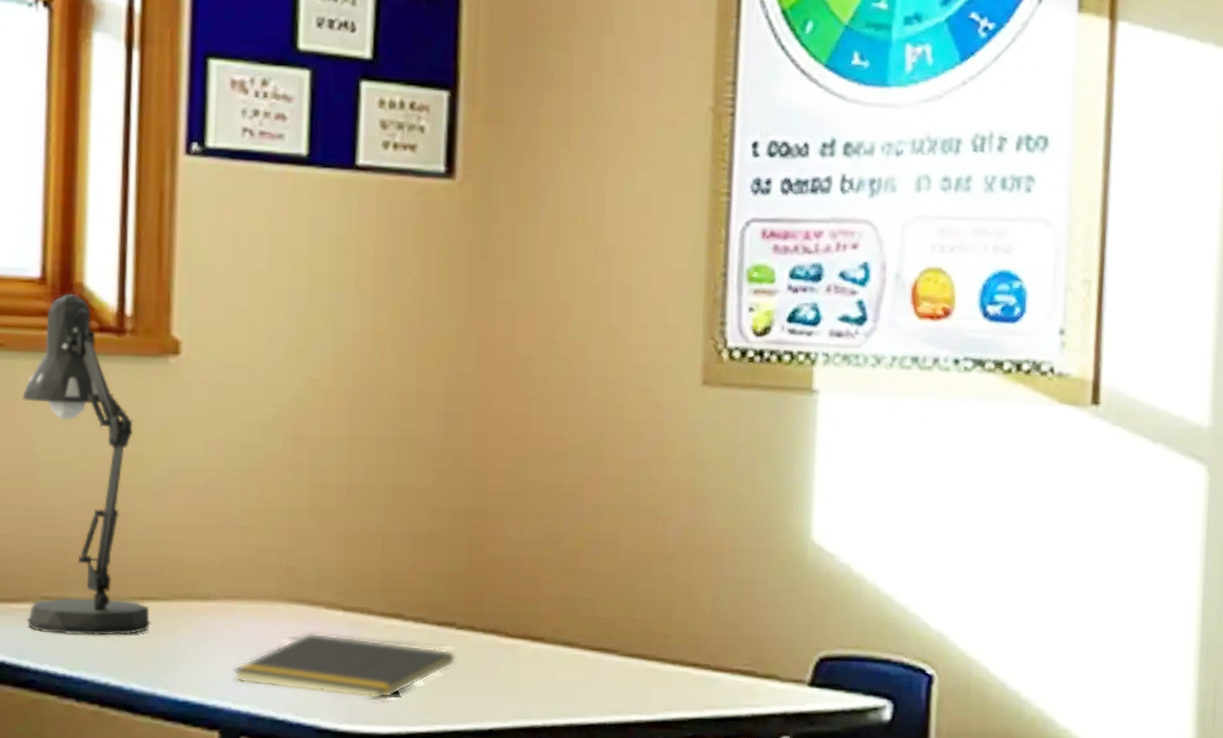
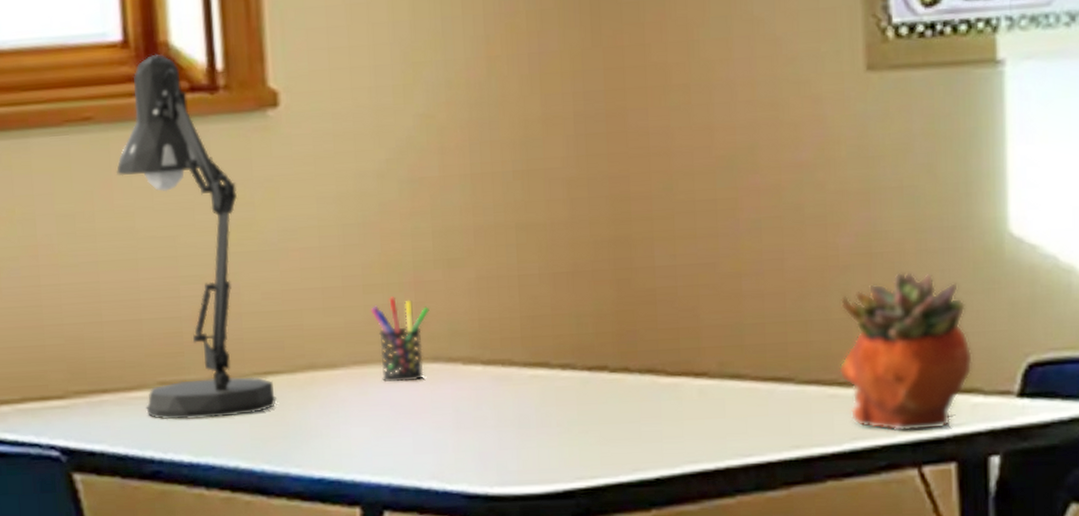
notepad: present [233,632,456,703] -> none [369,391,612,461]
pen holder: none [246,540,300,619] -> present [370,297,430,383]
succulent planter: none [658,565,774,709] -> present [839,272,974,432]

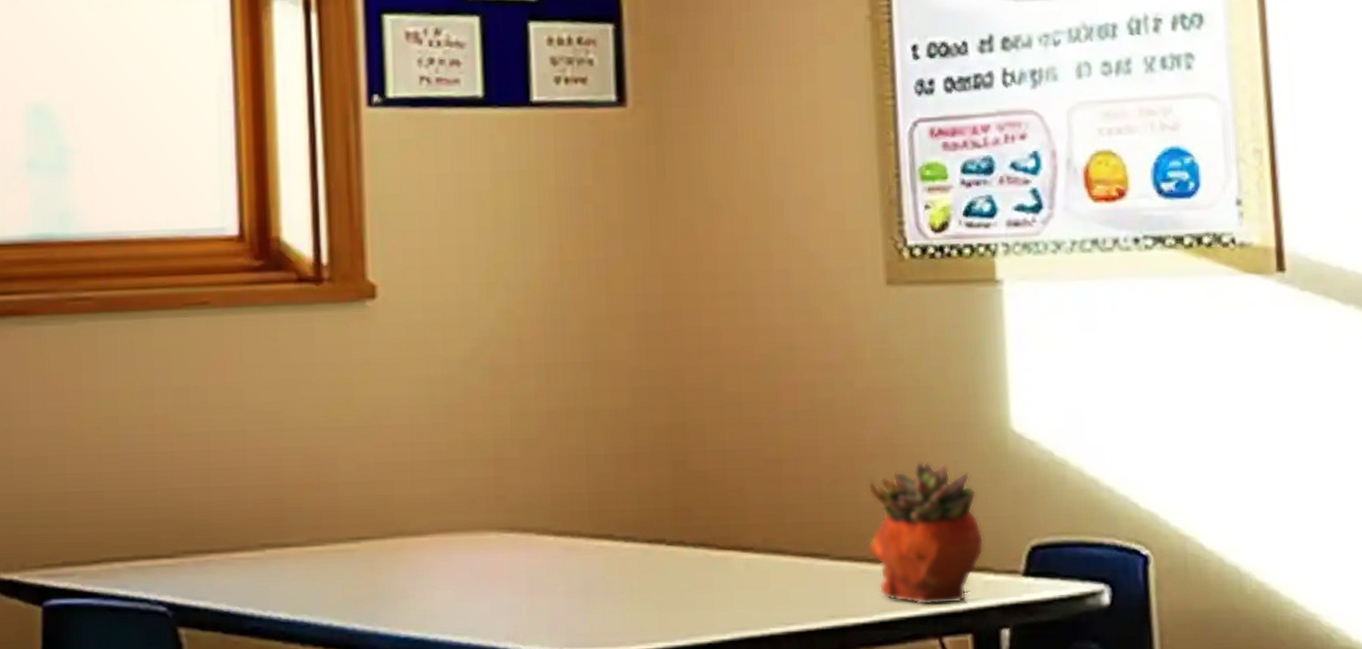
desk lamp: present [117,54,277,420] -> none [229,248,368,580]
pen holder: present [370,297,430,383] -> none [454,471,507,550]

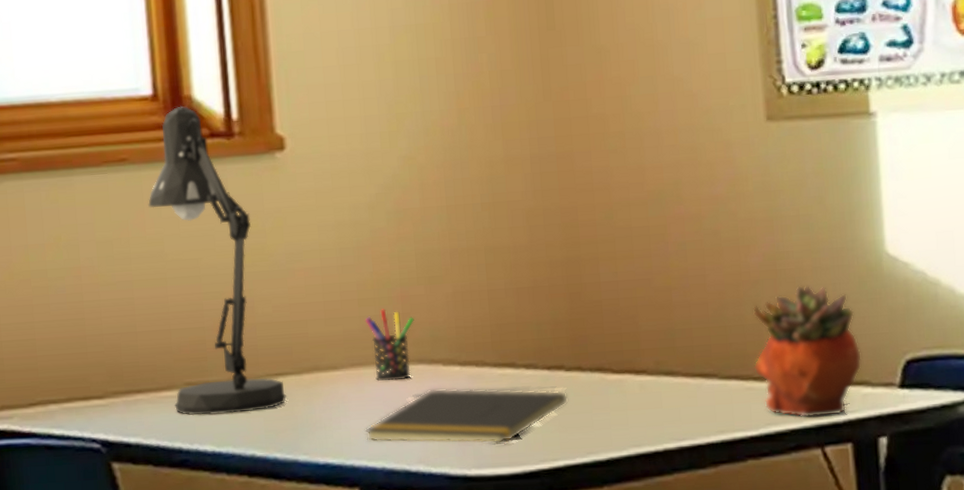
desk lamp: none [229,248,368,580] -> present [148,106,286,416]
notepad: none [451,559,669,625] -> present [365,388,569,447]
pen holder: none [454,471,507,550] -> present [364,309,415,382]

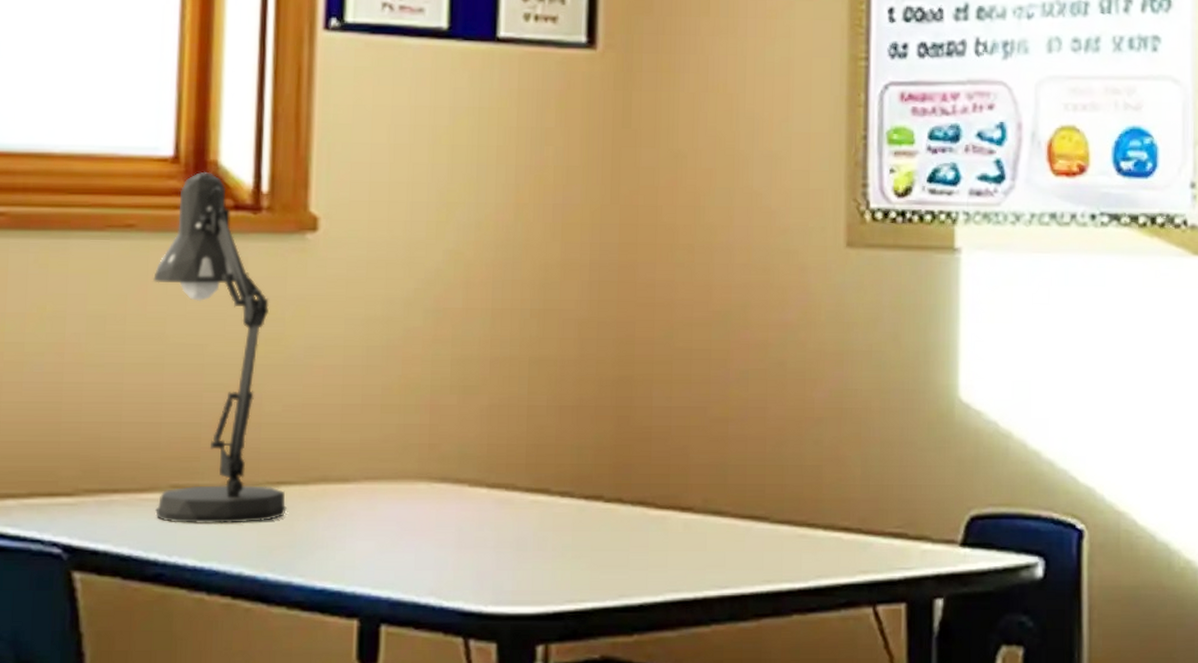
pen holder: present [364,309,415,382] -> none [386,418,442,499]
notepad: present [365,388,569,447] -> none [372,512,605,582]
succulent planter: present [753,285,862,418] -> none [809,427,925,572]

